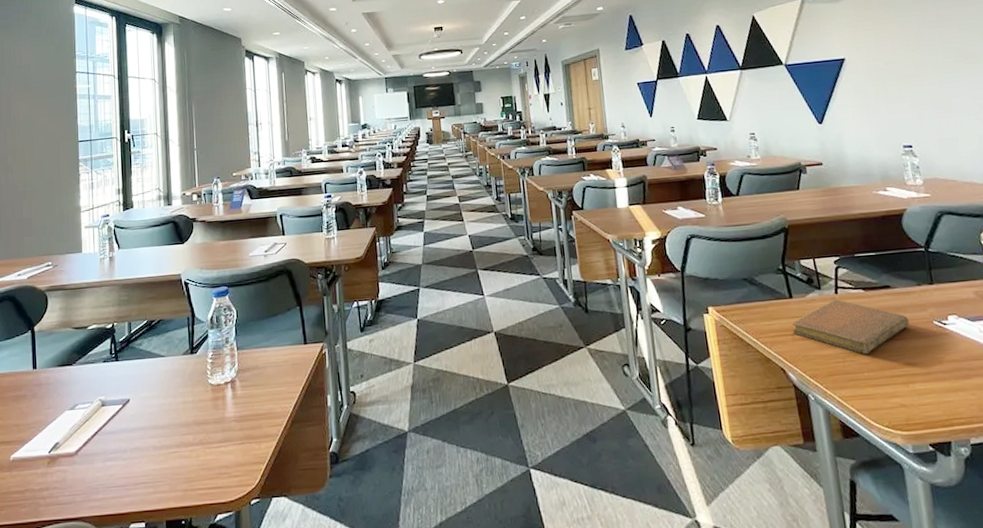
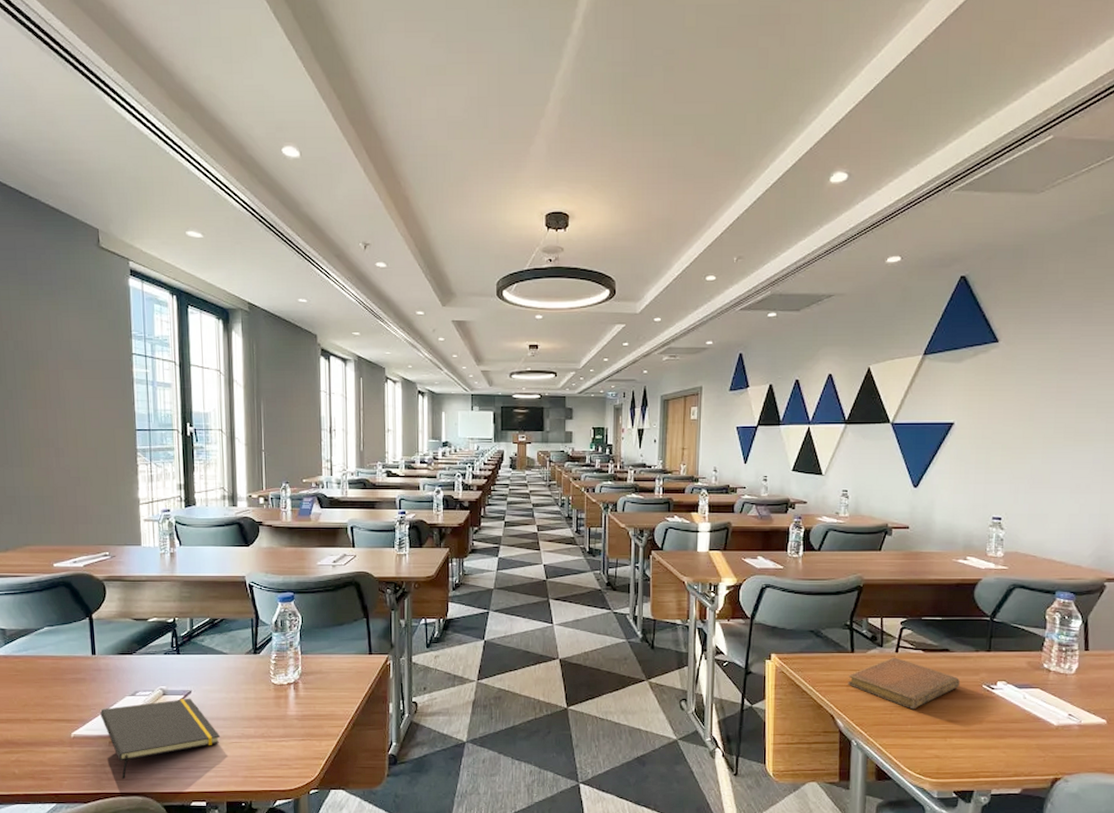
notepad: none [40,407,159,503] -> present [100,698,221,779]

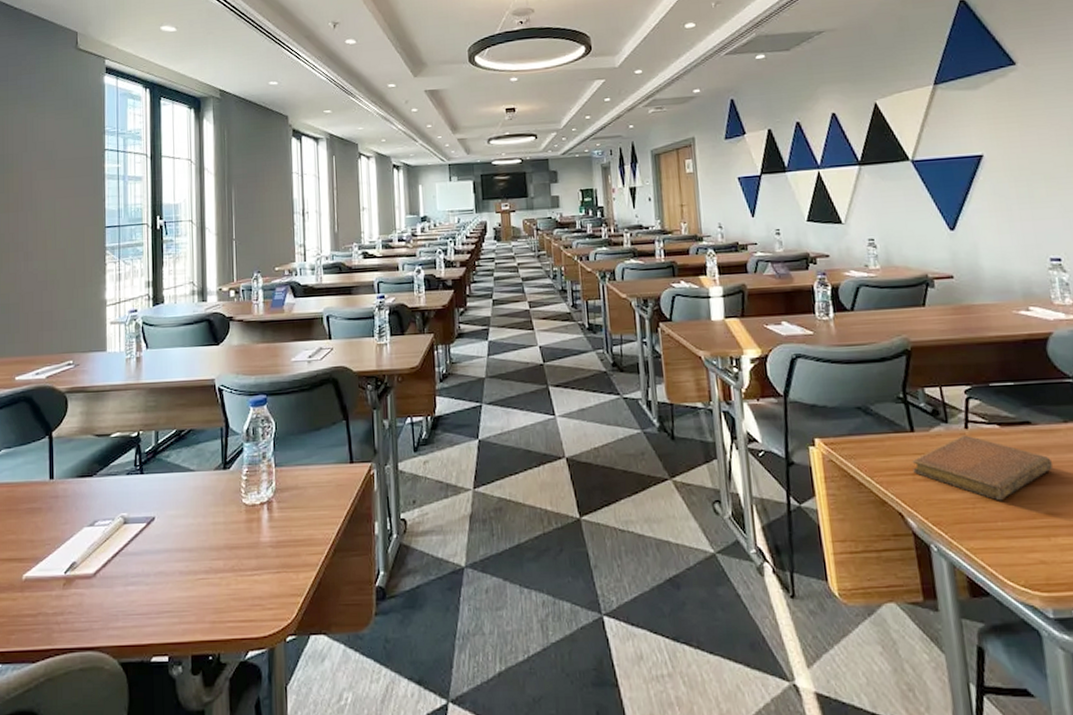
notepad: present [100,698,221,779] -> none [56,526,186,630]

